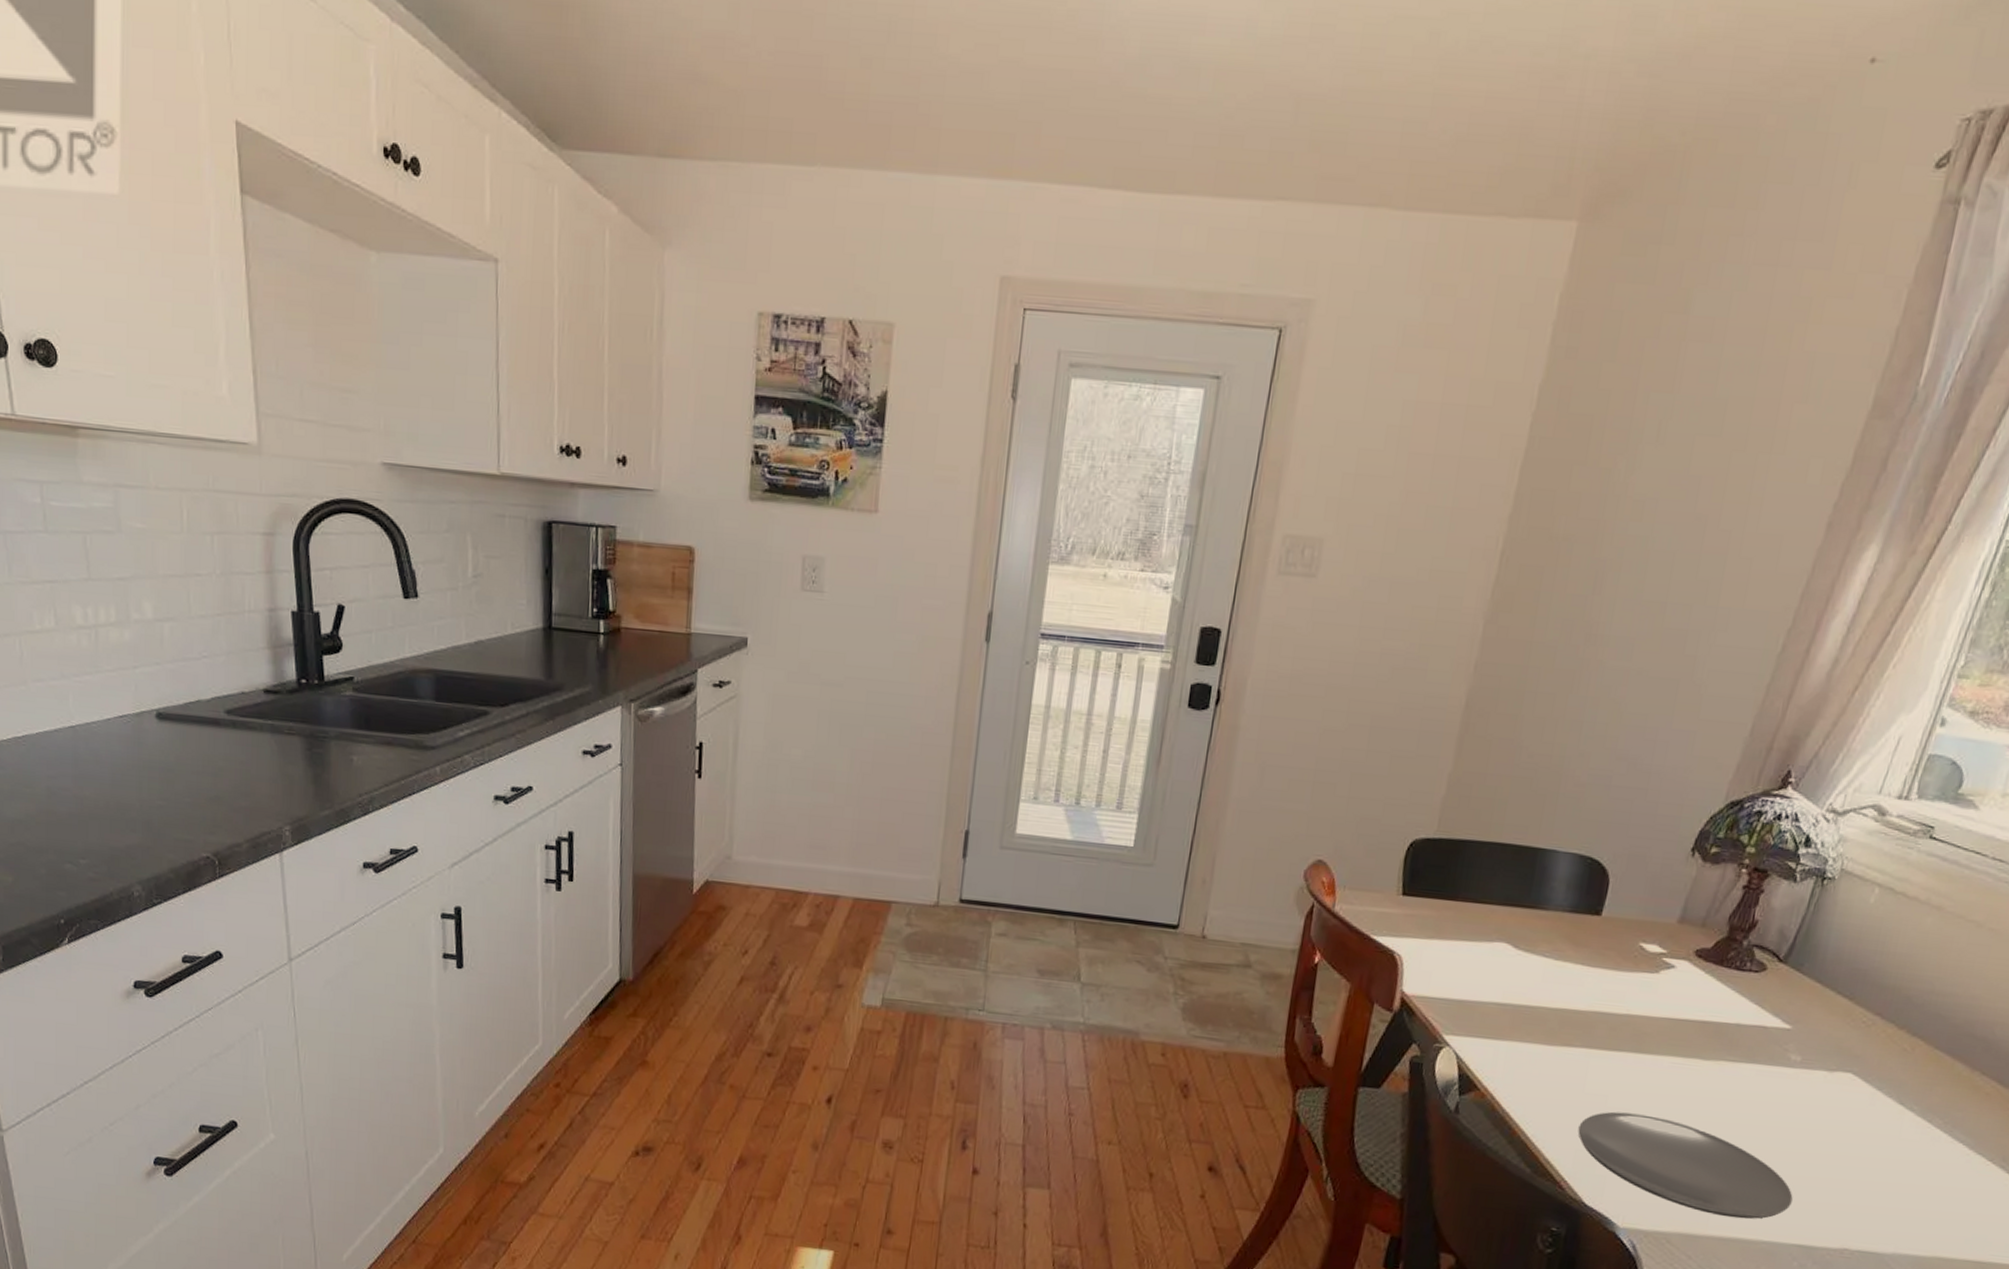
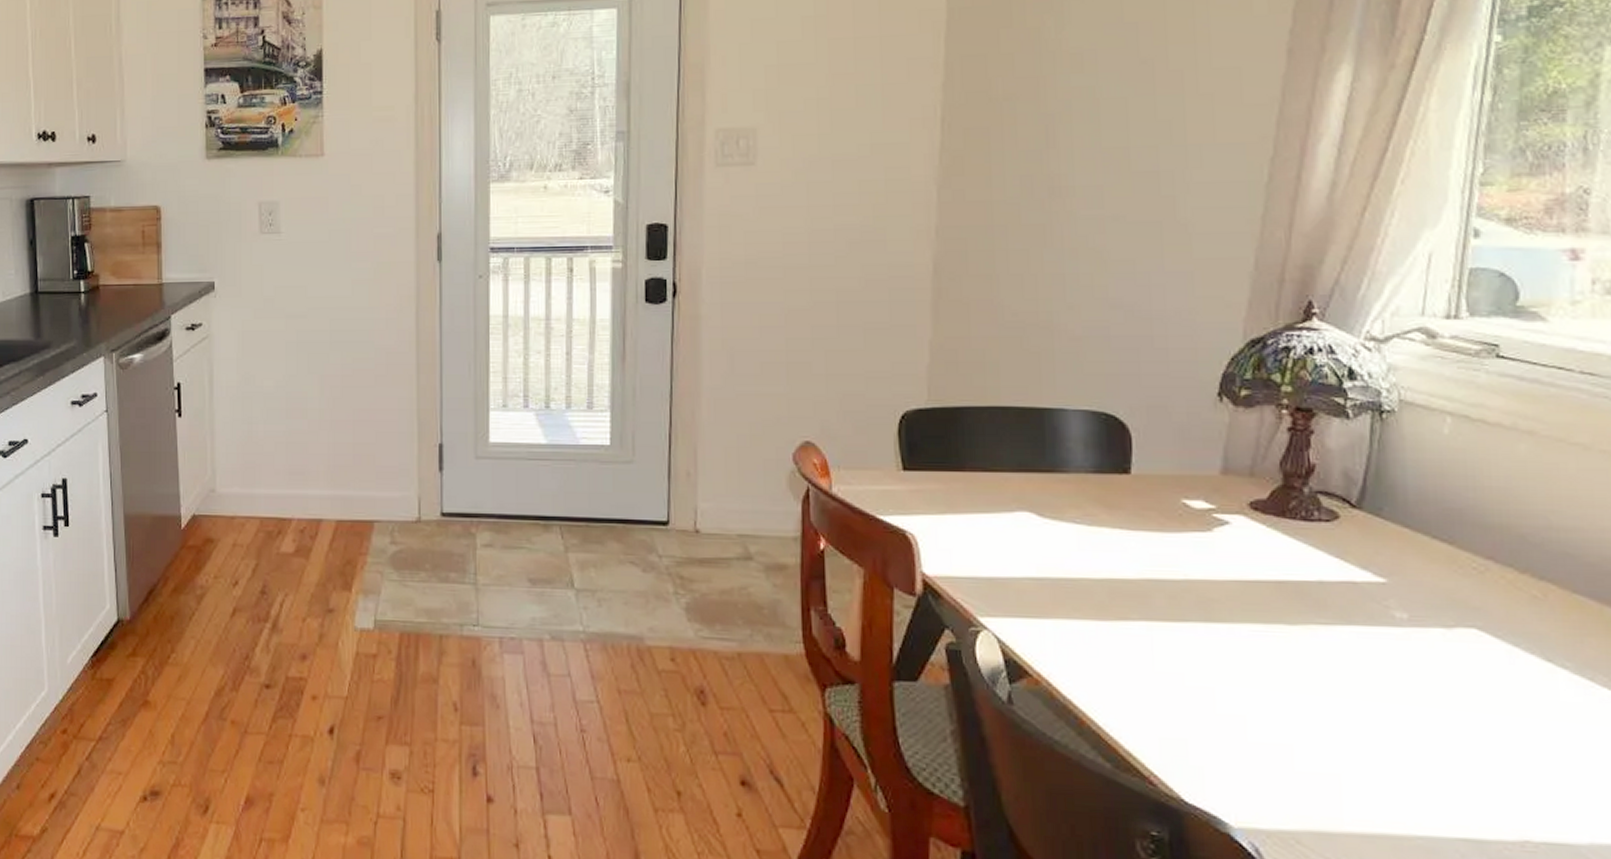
plate: present [1578,1111,1793,1219] -> none [1157,691,1442,810]

